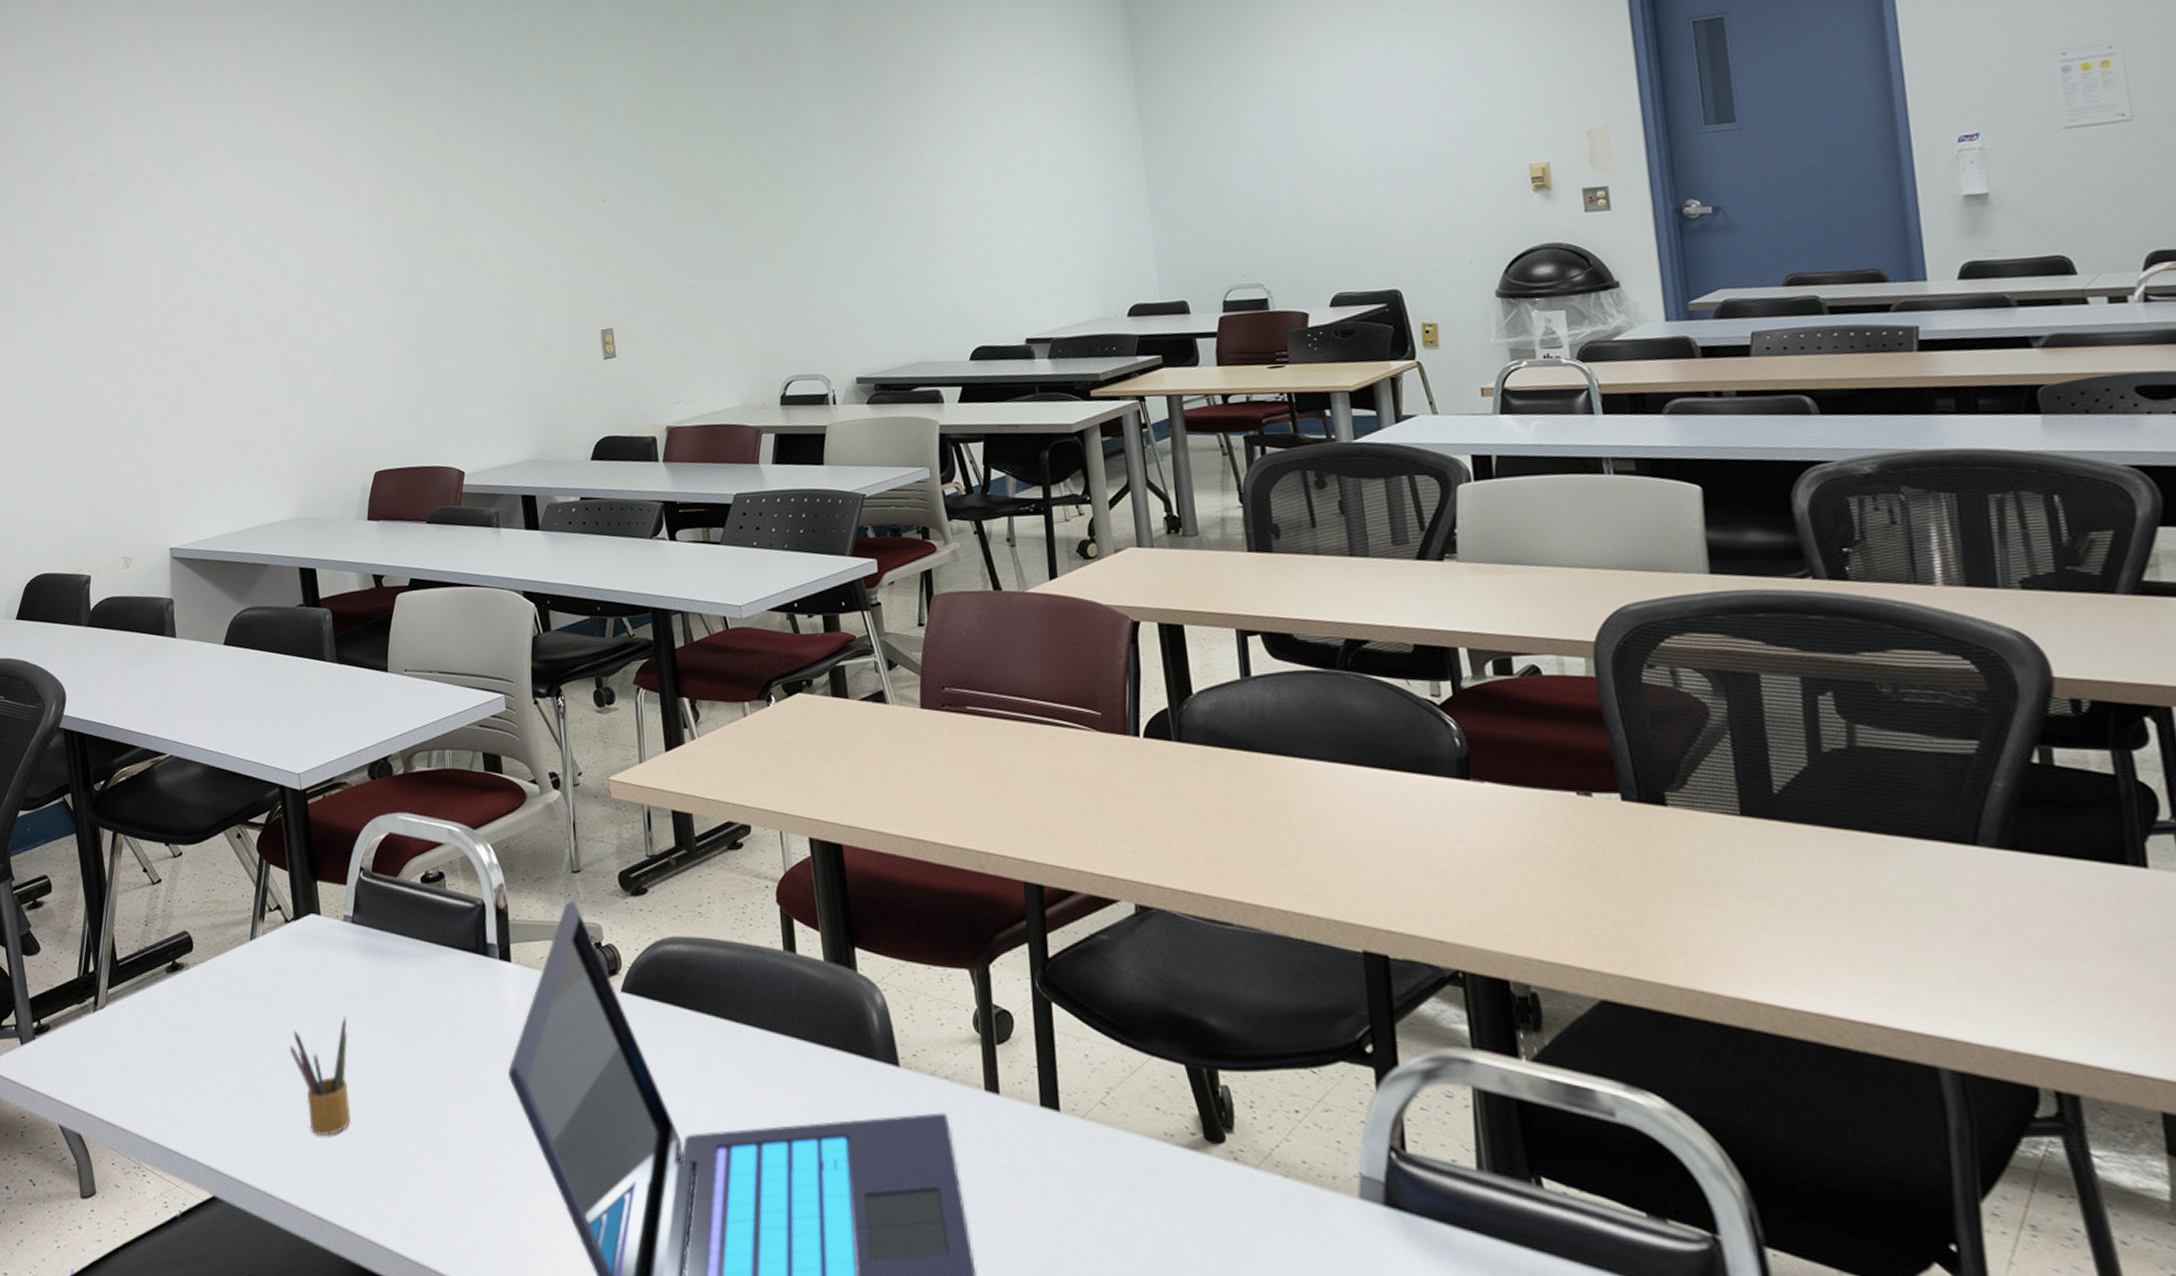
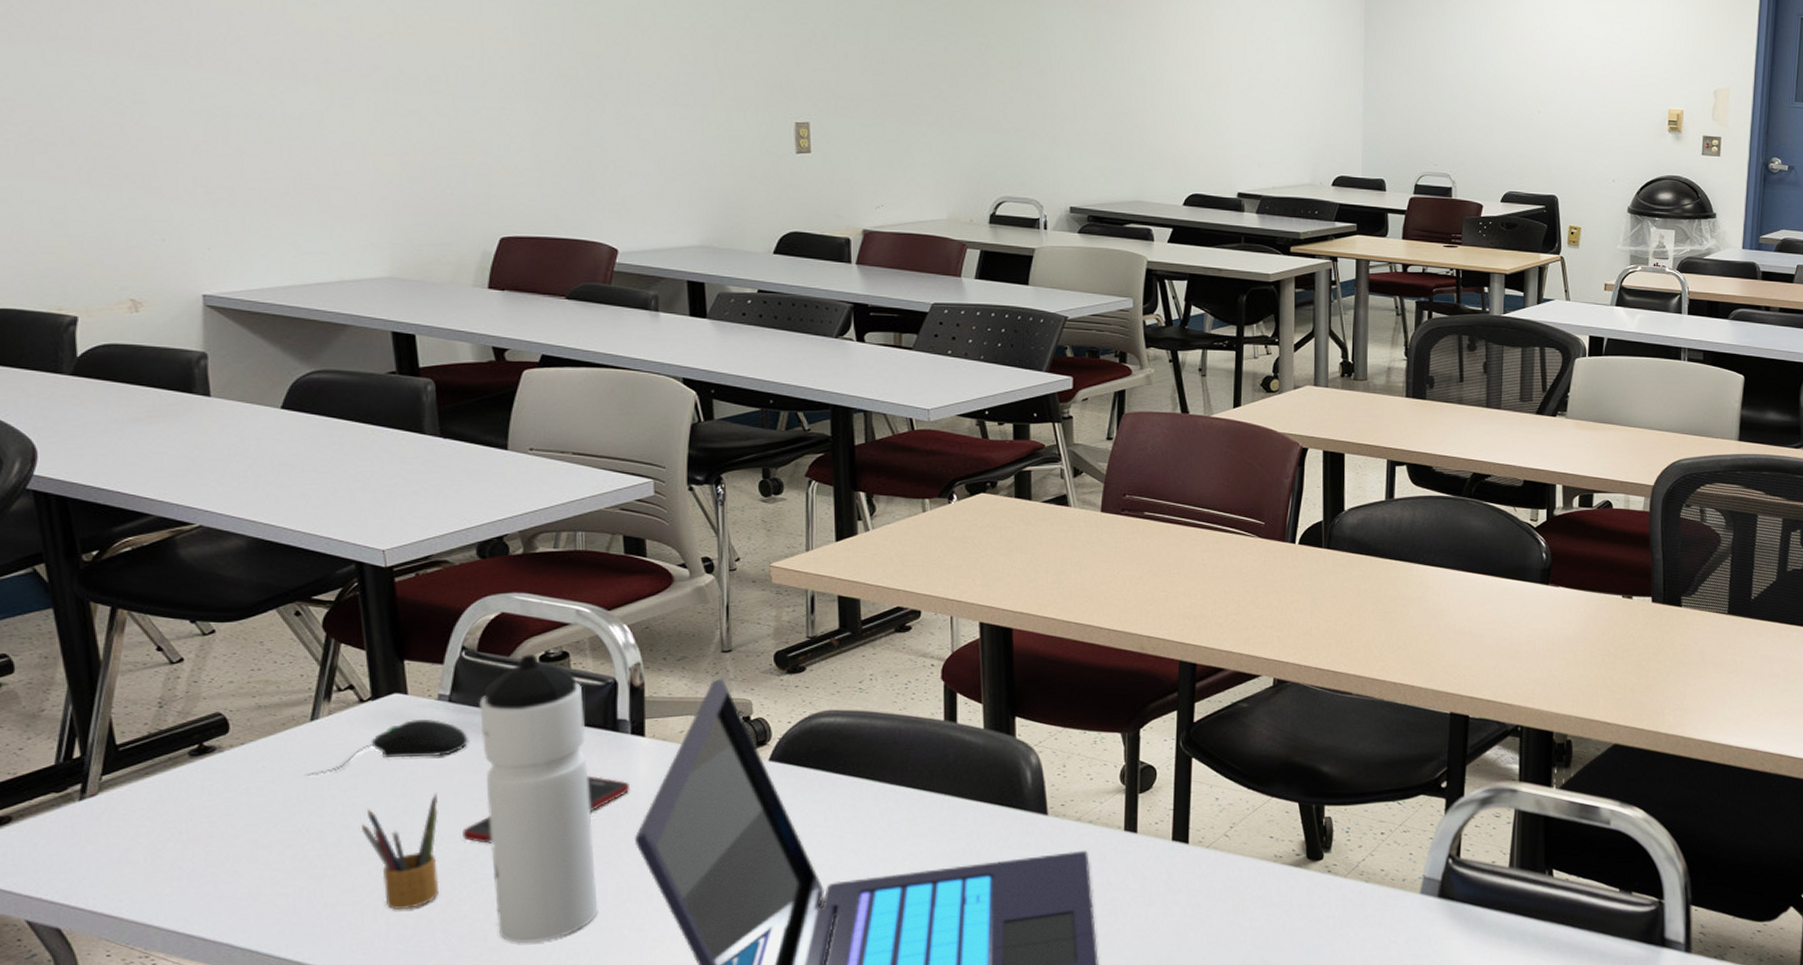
computer mouse: none [246,941,369,994] -> present [304,719,470,776]
cell phone: none [367,1002,502,1071] -> present [462,775,631,844]
water bottle: none [375,875,481,1180] -> present [479,654,598,943]

